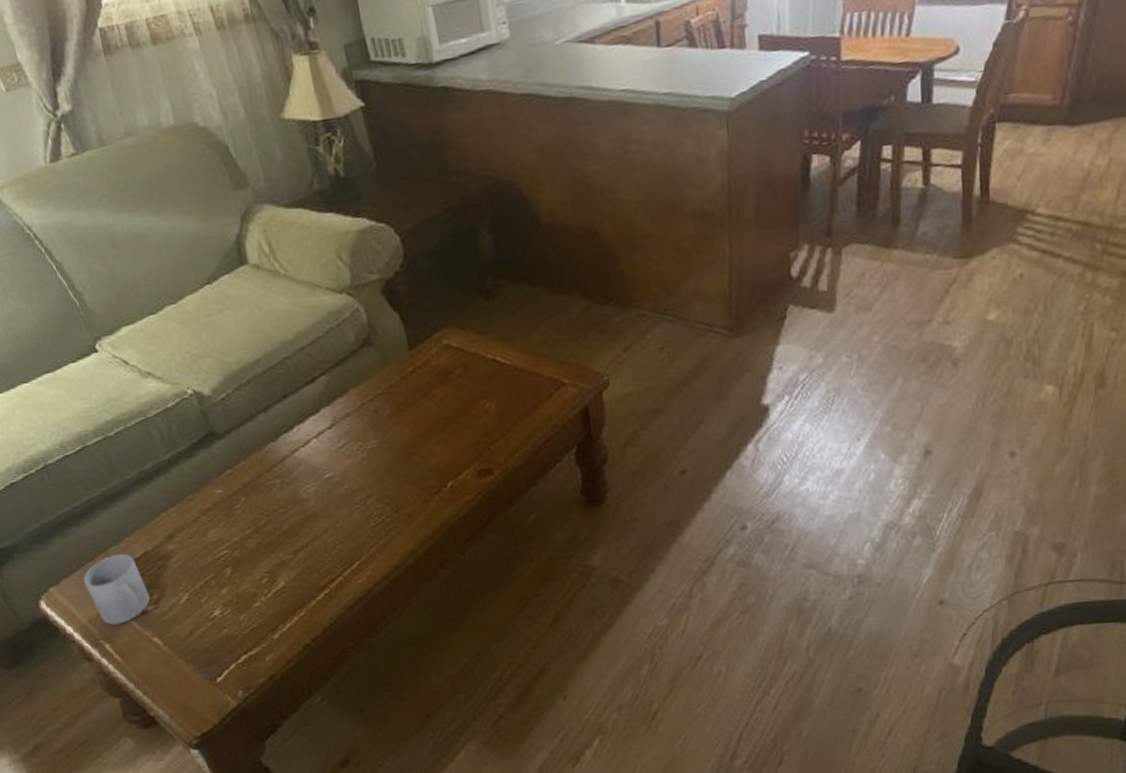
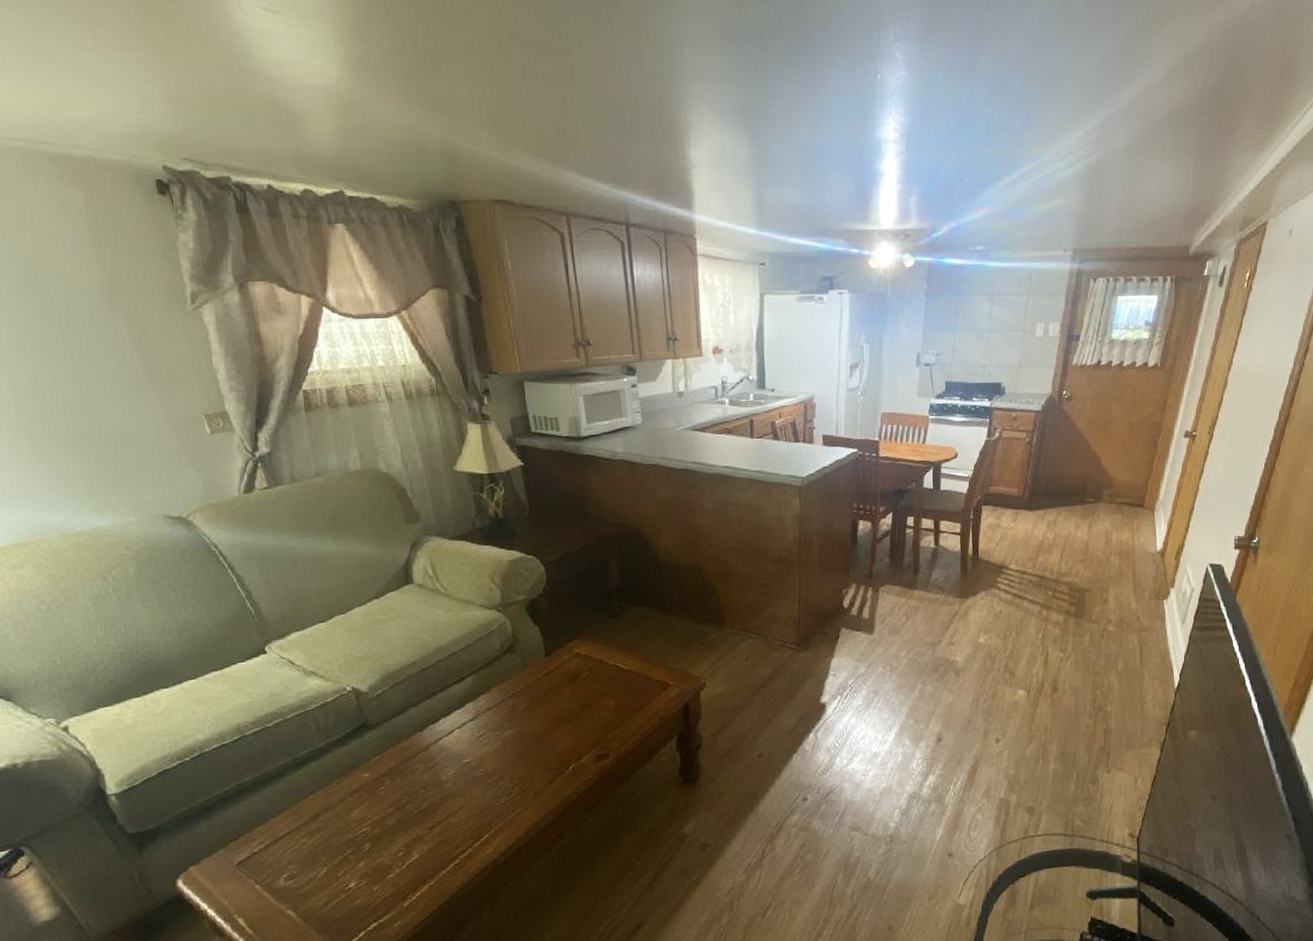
mug: present [83,553,151,625] -> none [225,833,289,900]

